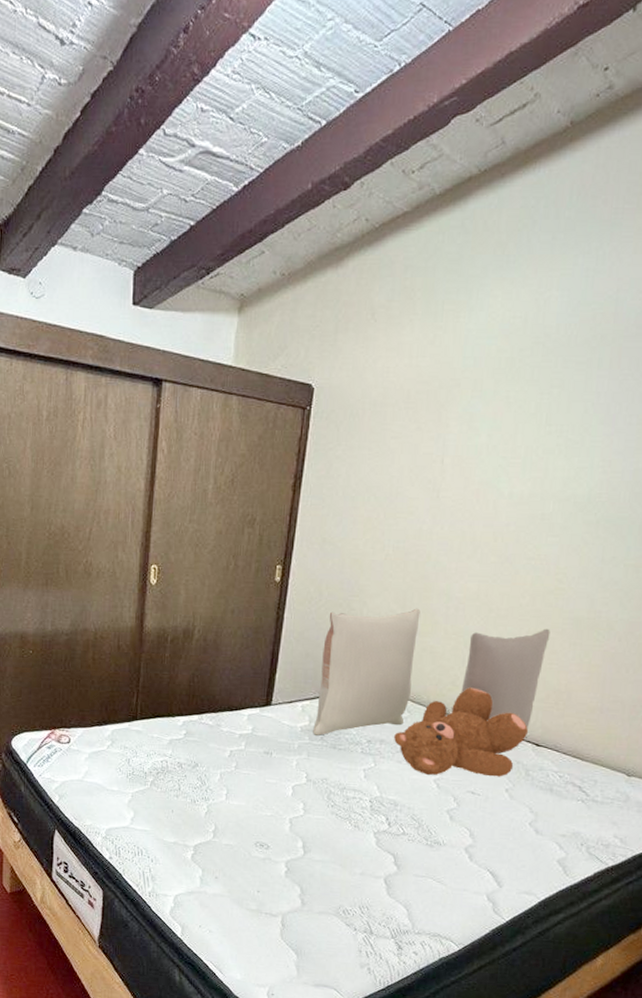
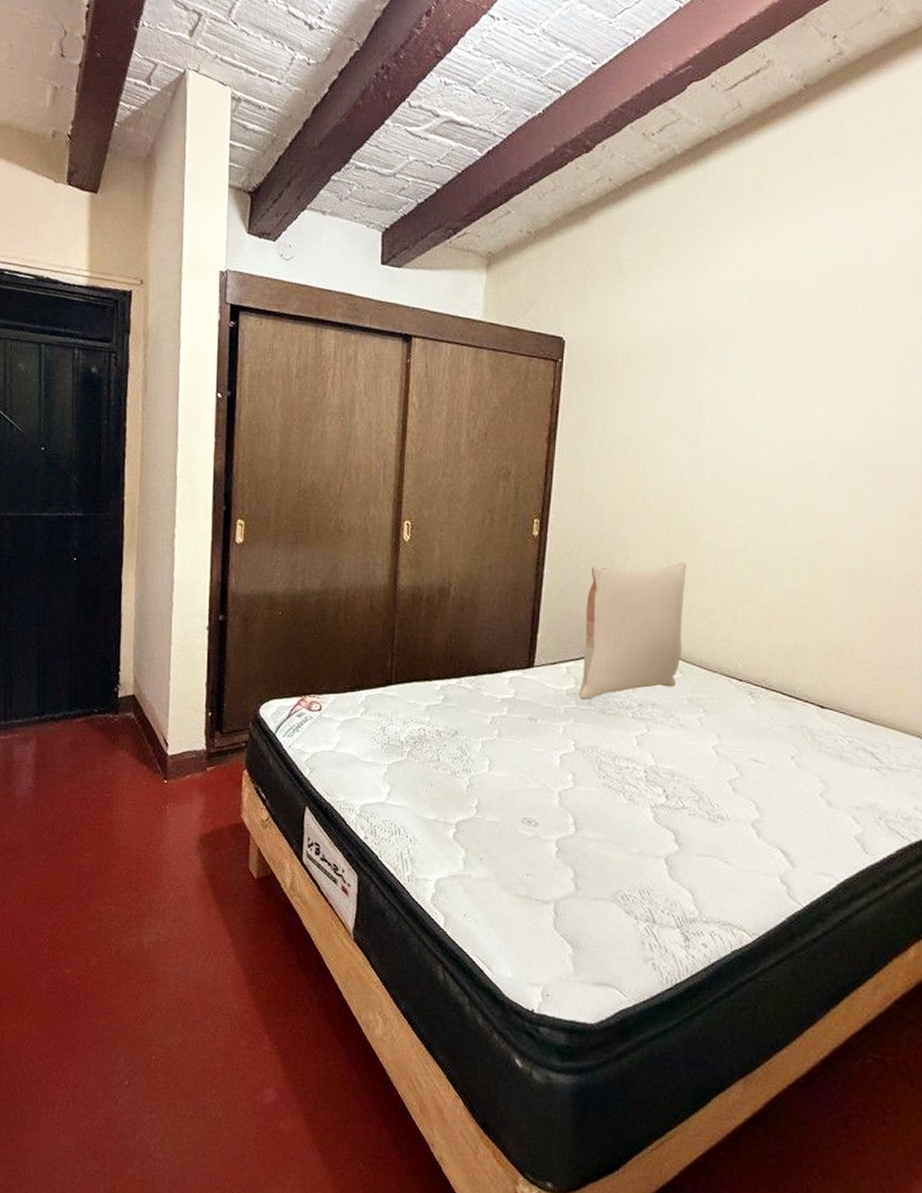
teddy bear: present [394,687,529,777] -> none [667,645,811,743]
pillow: present [461,628,550,728] -> none [735,581,826,689]

